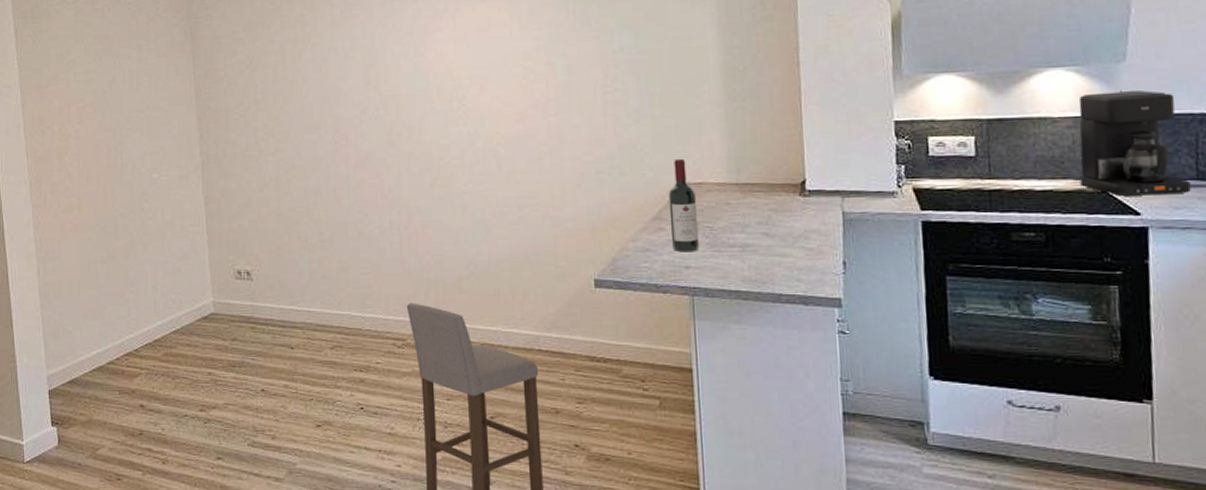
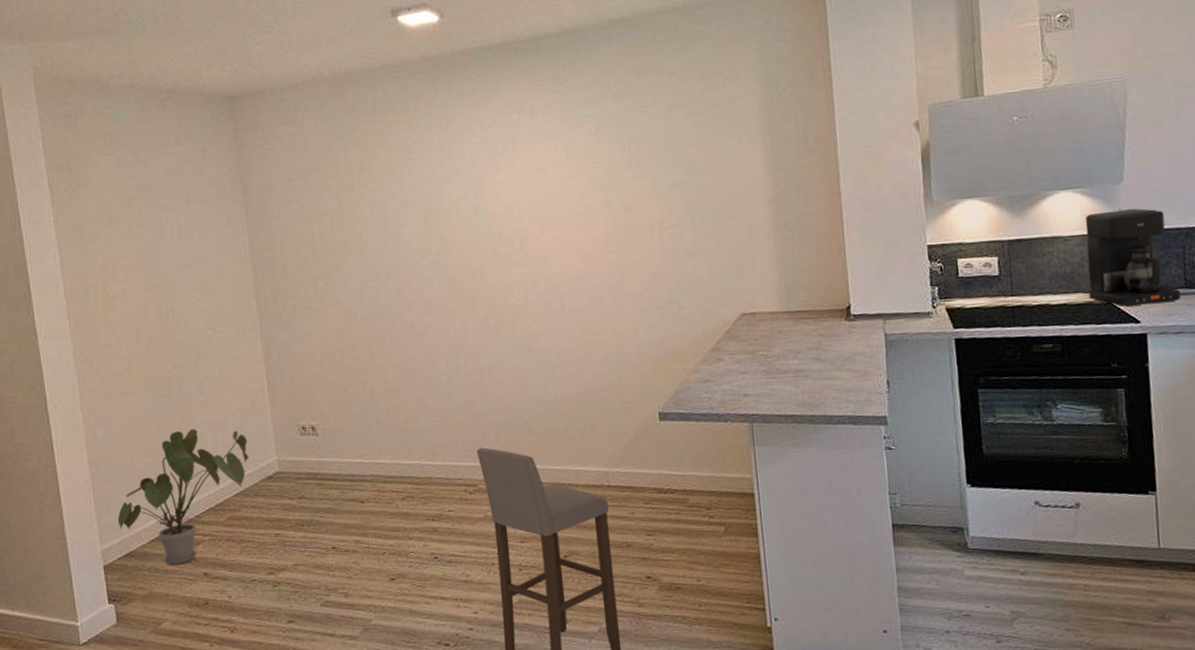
house plant: none [63,267,187,396] -> present [117,429,249,566]
wine bottle: present [668,158,700,252] -> none [725,289,757,381]

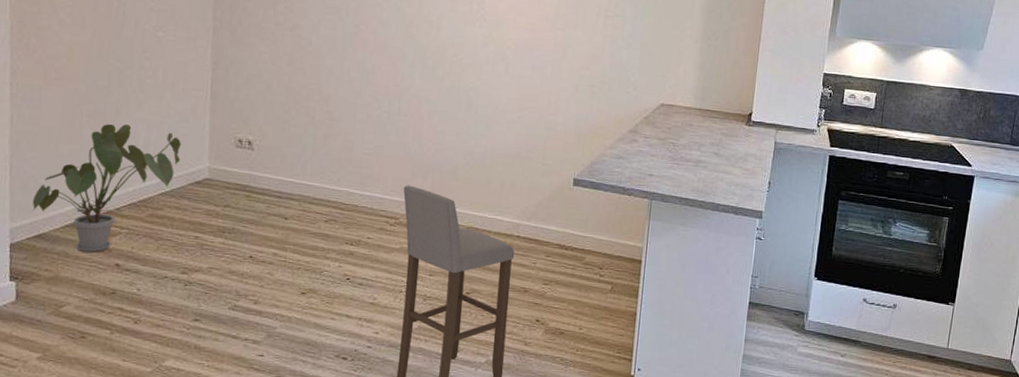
coffee maker: present [1085,208,1181,306] -> none [938,71,1008,154]

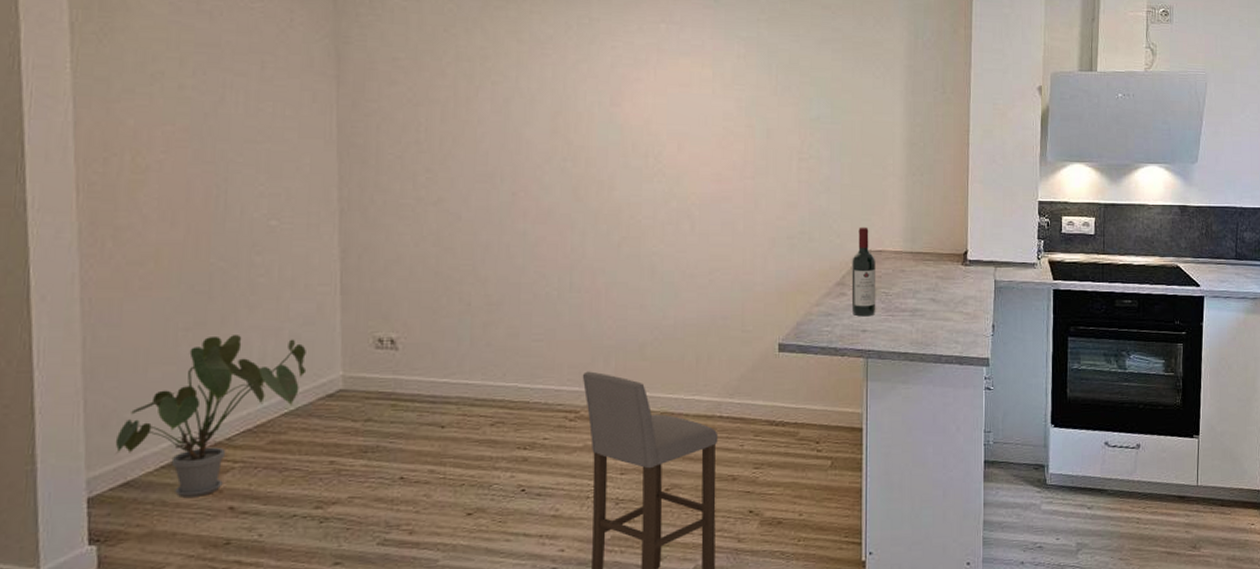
wine bottle: none [641,82,667,163] -> present [851,227,877,317]

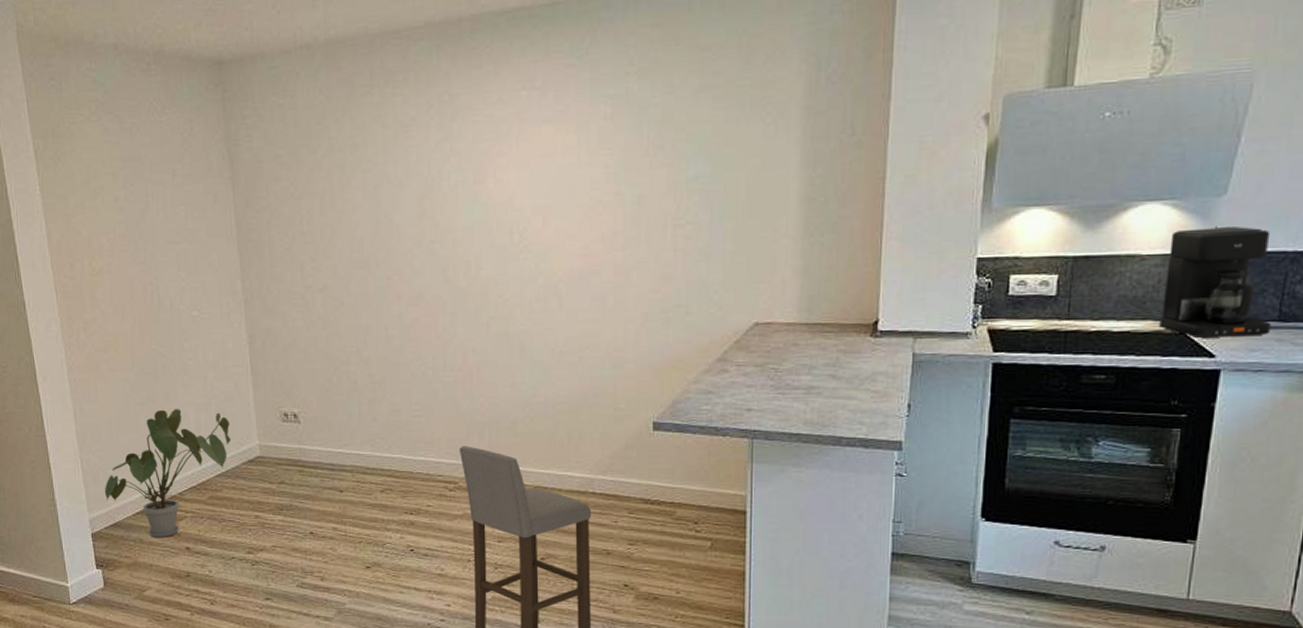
wine bottle: present [851,227,877,317] -> none [734,297,764,395]
coffee maker: none [1163,186,1232,271] -> present [1159,227,1271,338]

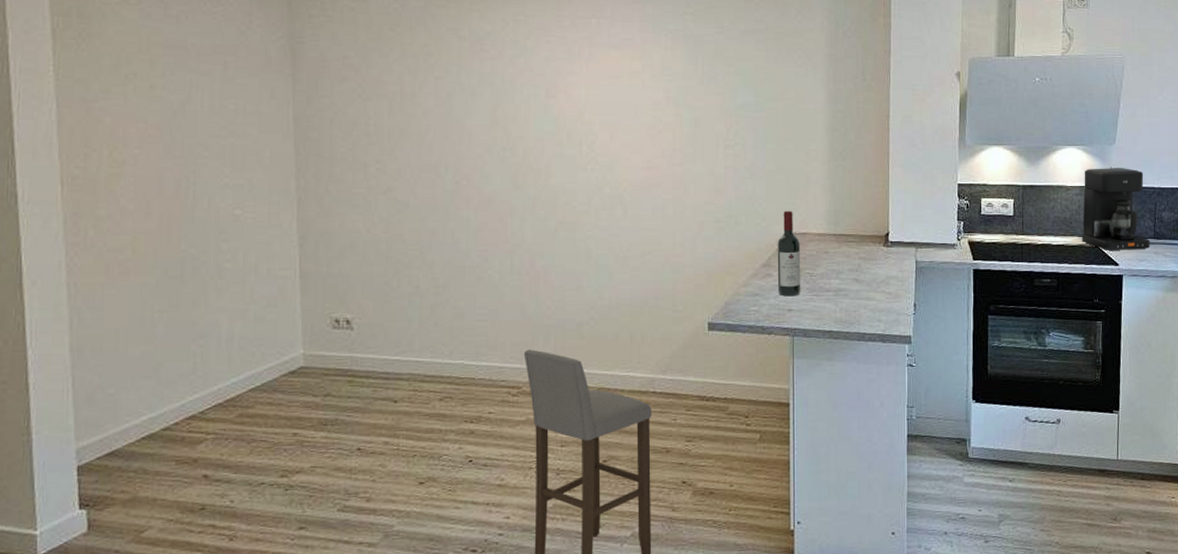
house plant: present [104,409,231,539] -> none [100,316,271,467]
wine bottle: none [734,297,764,395] -> present [777,210,801,297]

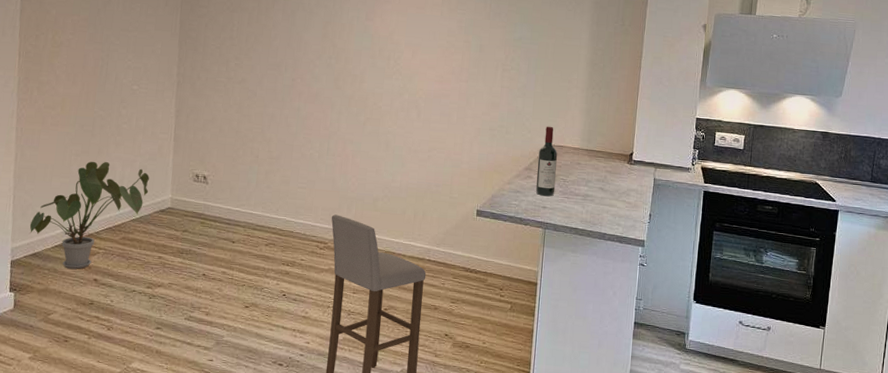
house plant: none [100,316,271,467] -> present [29,162,149,270]
coffee maker: present [1082,168,1150,250] -> none [803,116,867,190]

